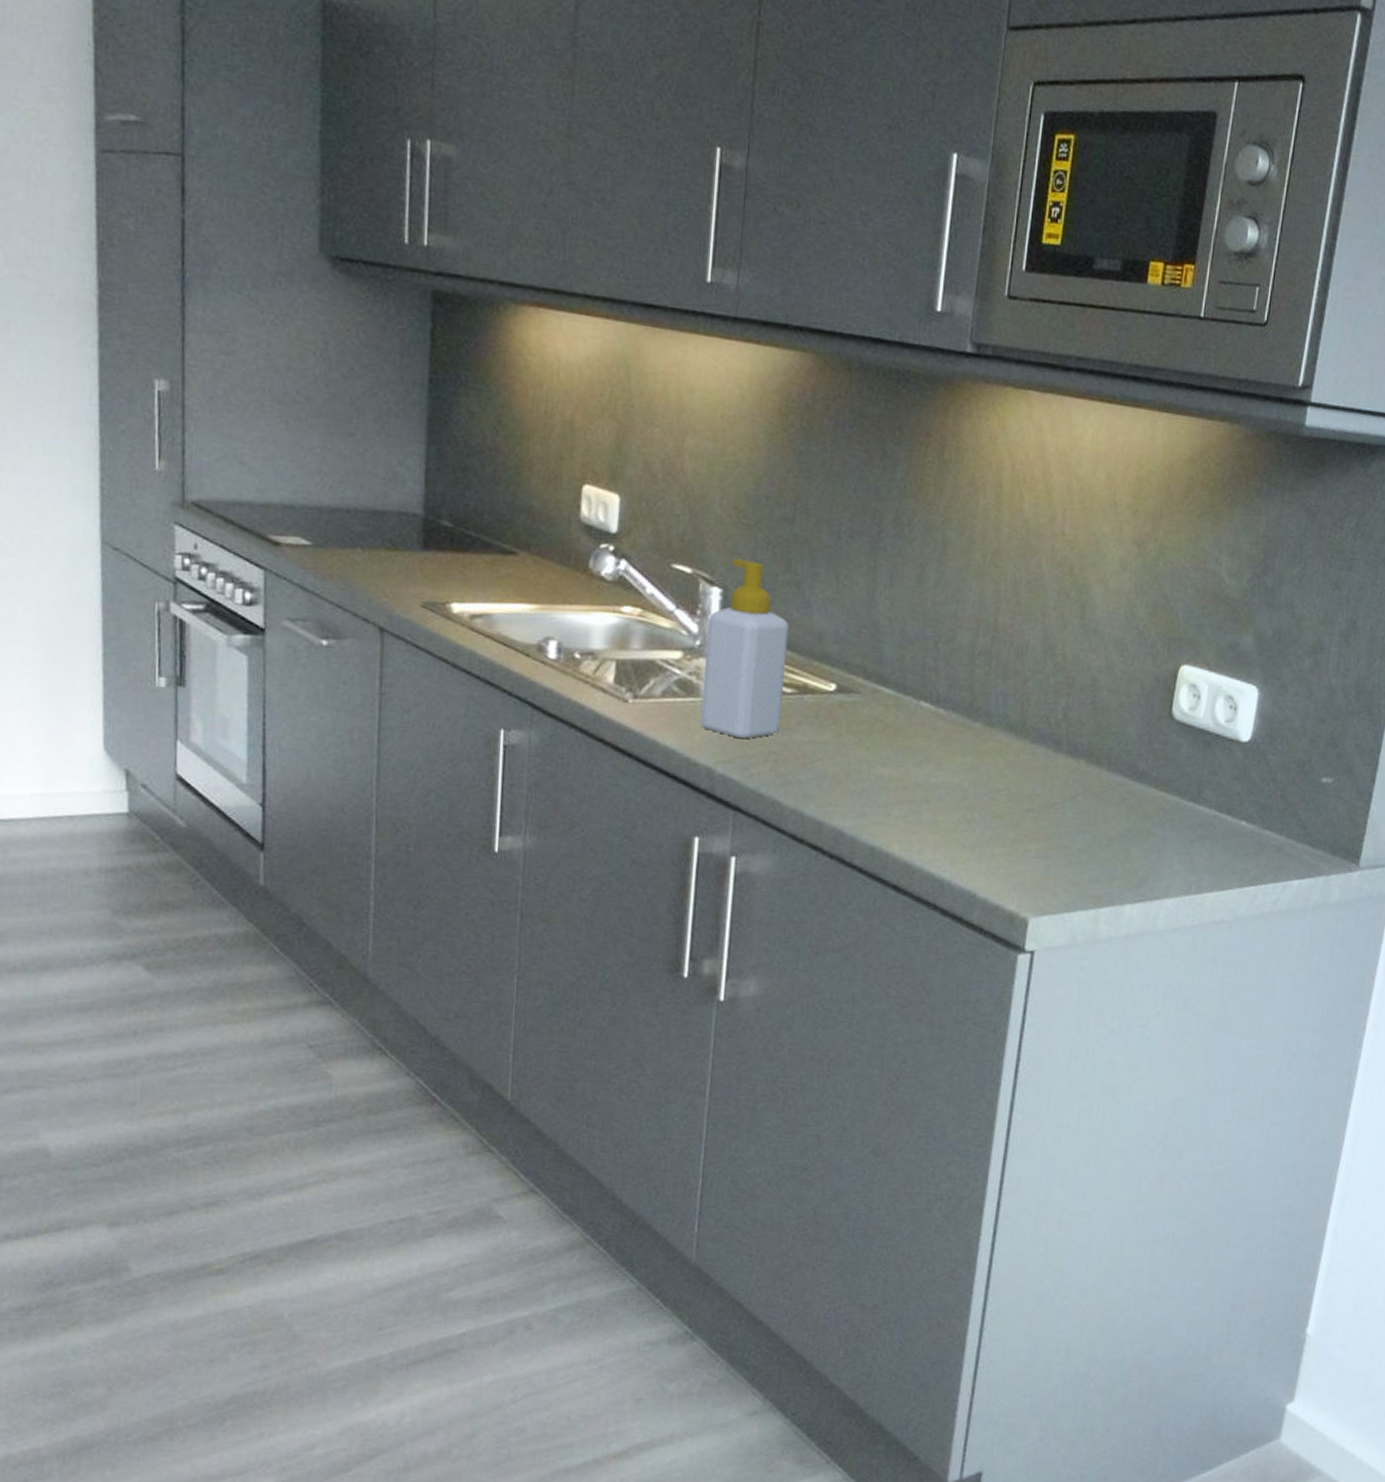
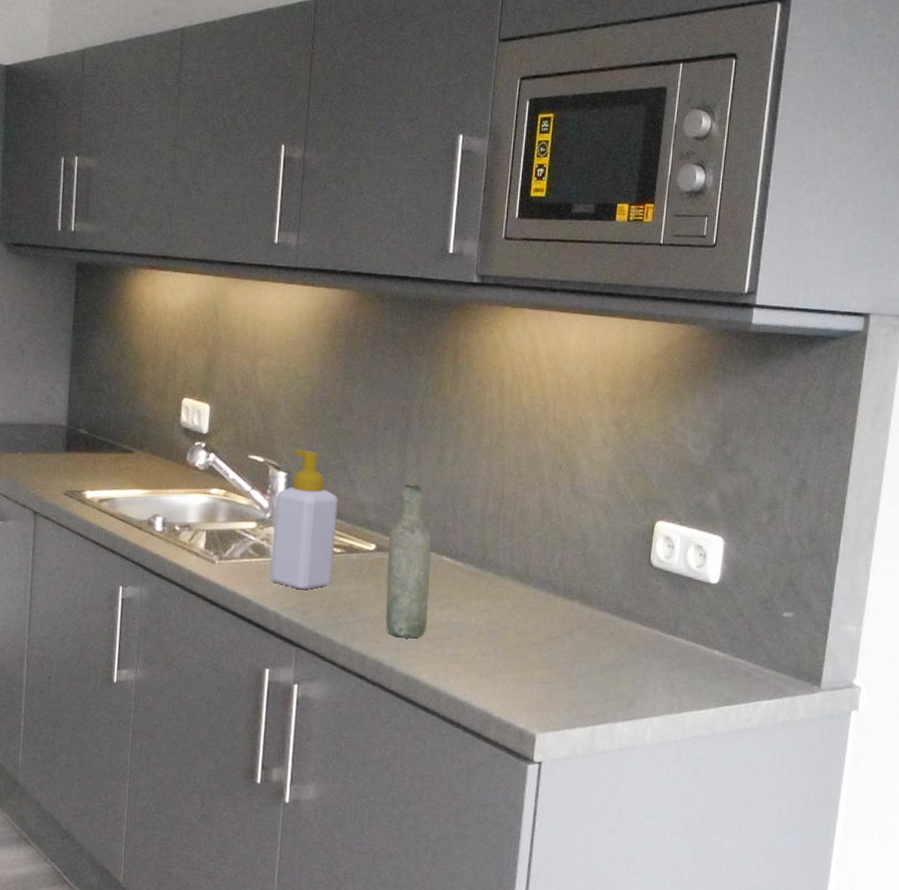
bottle: none [848,608,907,802] -> present [386,484,432,639]

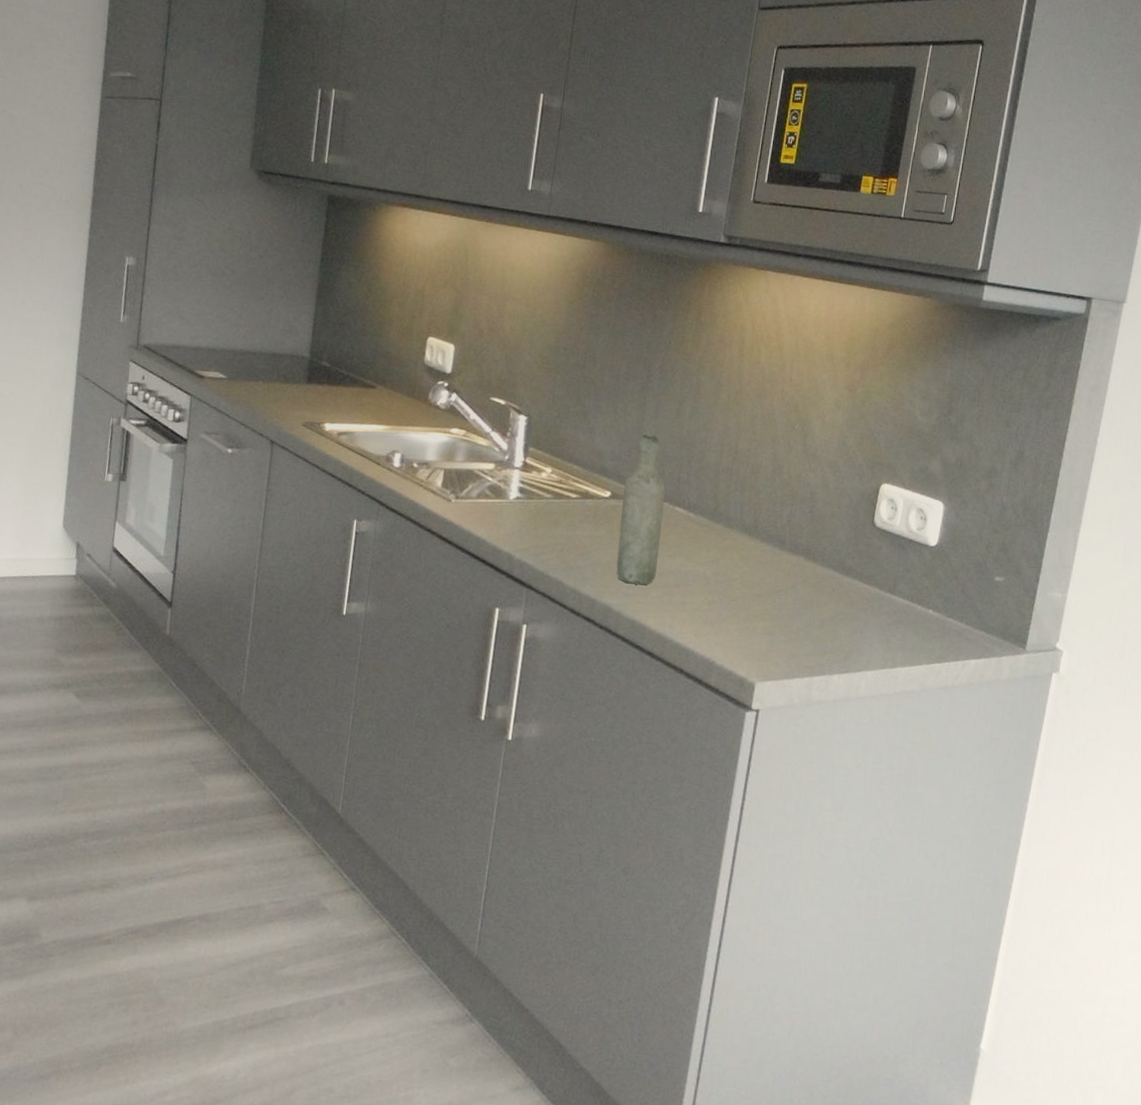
soap bottle: present [269,449,338,589] -> none [504,394,577,532]

